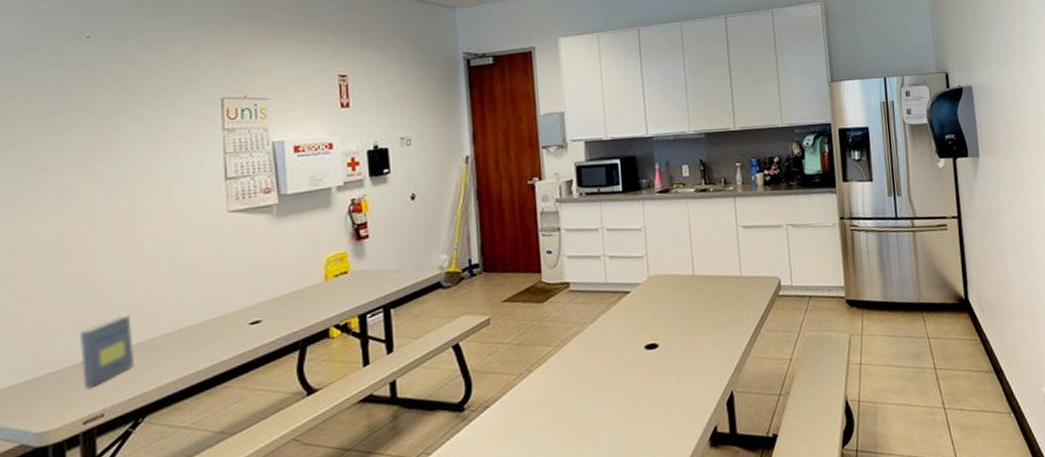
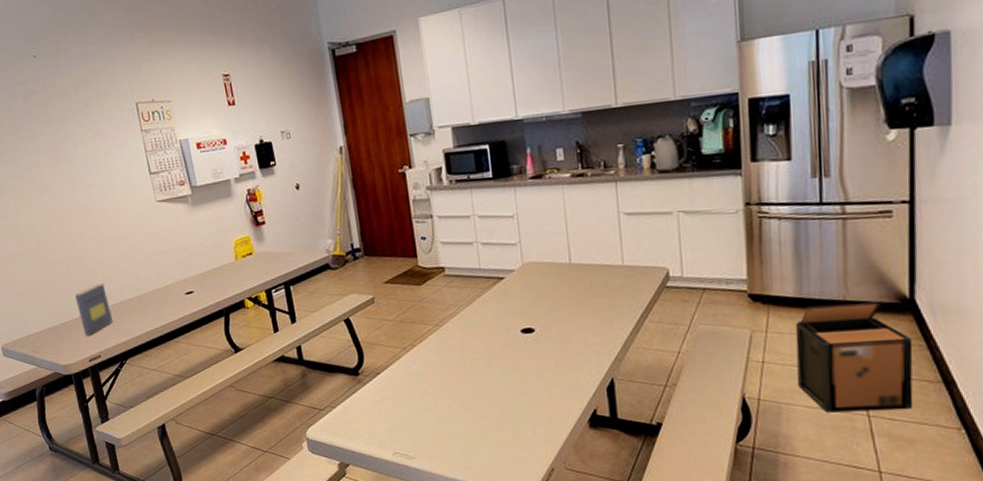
kettle: none [765,157,794,191] -> present [653,135,688,174]
cardboard box: none [883,303,976,409] -> present [795,302,913,413]

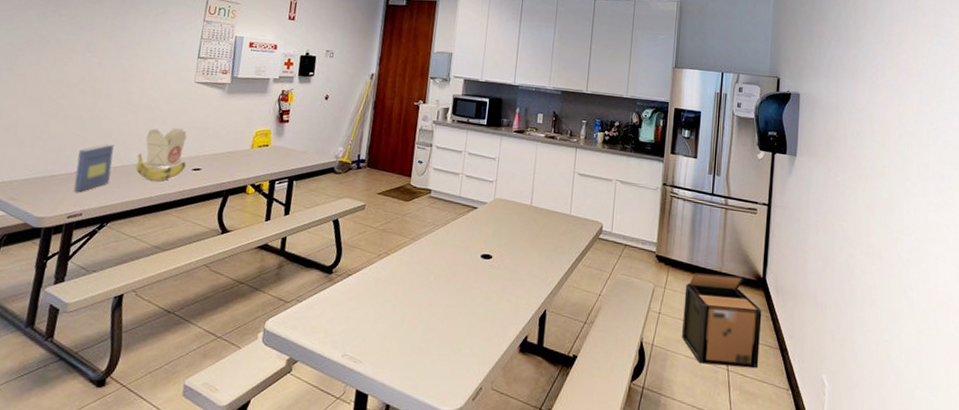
banana: none [128,286,178,312] -> present [135,153,186,182]
takeout container: none [130,253,171,298] -> present [145,128,187,167]
kettle: present [653,135,688,174] -> none [605,121,630,150]

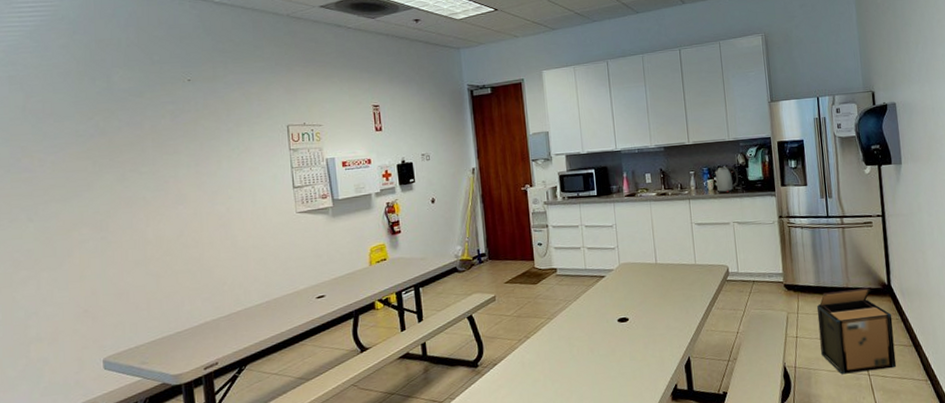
book: present [73,144,114,192] -> none [197,290,237,343]
banana: present [135,153,186,182] -> none [257,293,309,317]
takeout container: present [145,128,187,167] -> none [262,260,303,303]
kettle: none [605,121,630,150] -> present [715,166,739,194]

